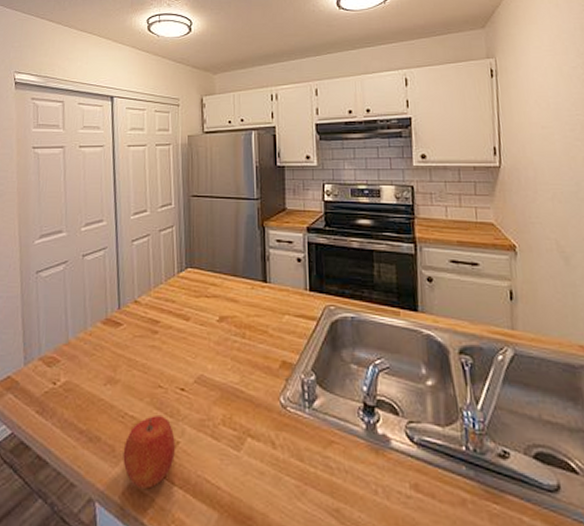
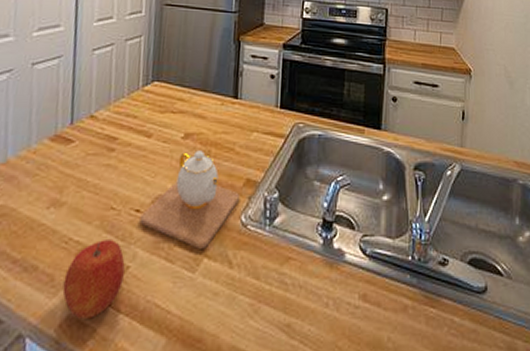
teapot: none [185,333,278,428] -> present [139,150,241,249]

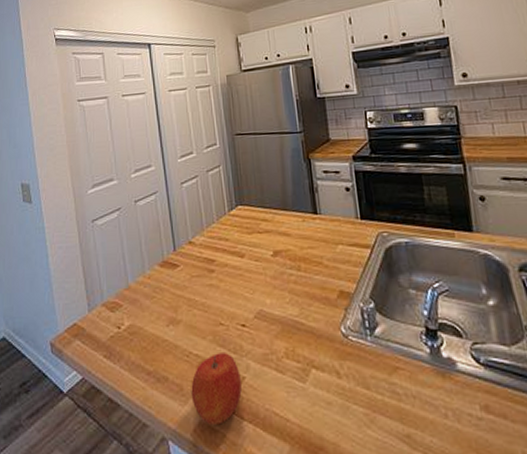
teapot: present [139,150,241,249] -> none [246,266,337,360]

